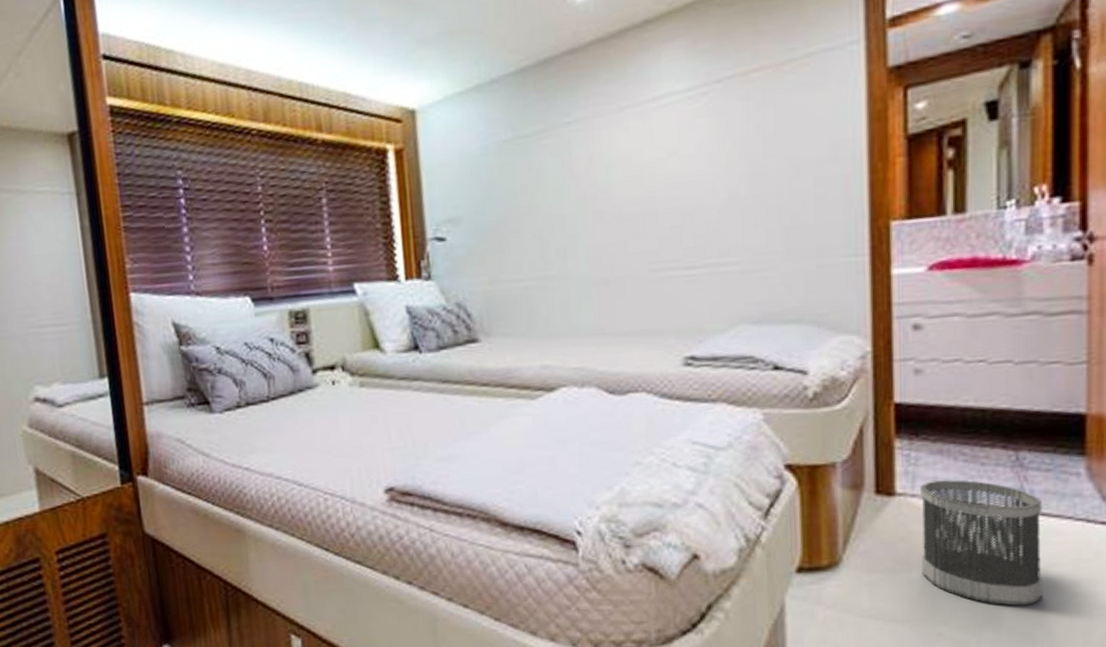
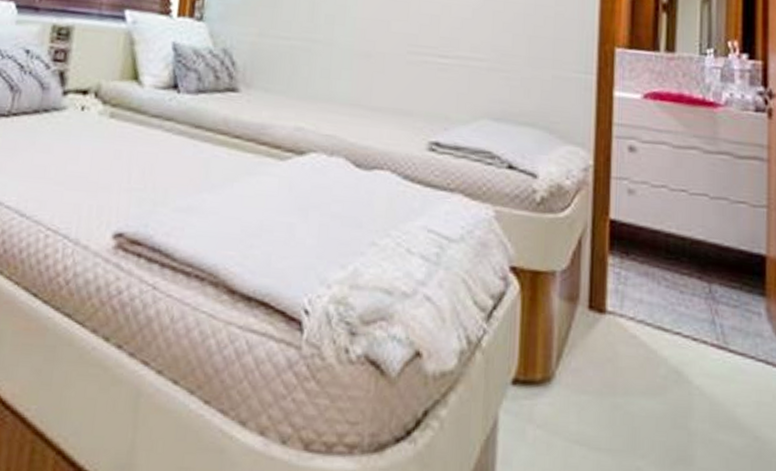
wastebasket: present [921,479,1042,606] -> none [625,303,730,446]

